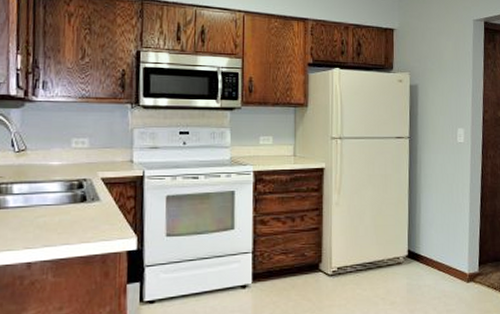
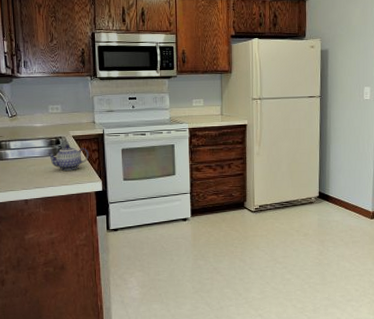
teapot: none [64,188,122,223] -> present [47,144,89,171]

